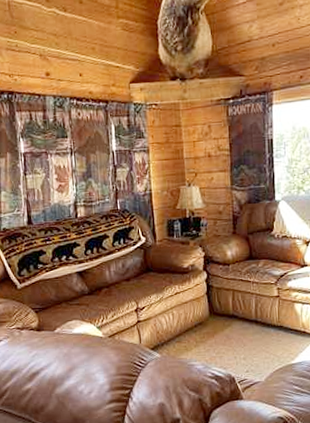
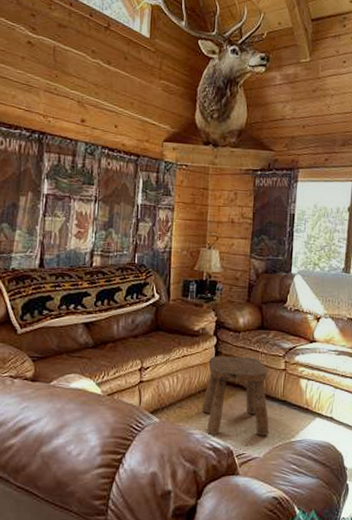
stool: none [200,288,269,365] -> present [202,355,270,436]

